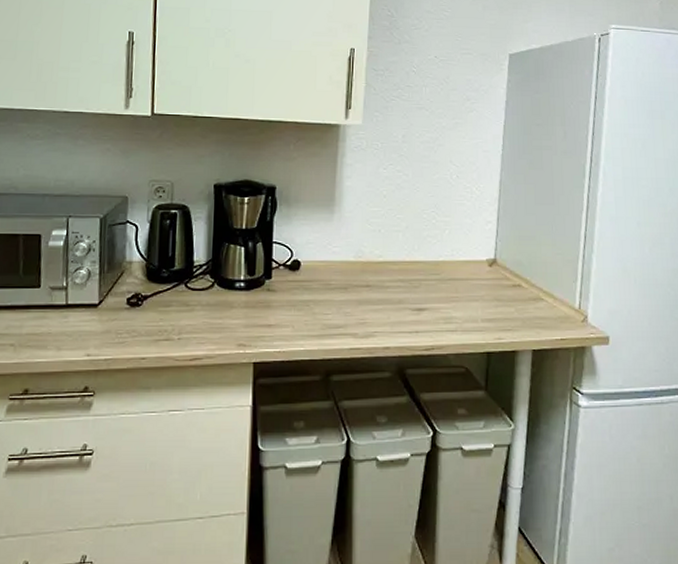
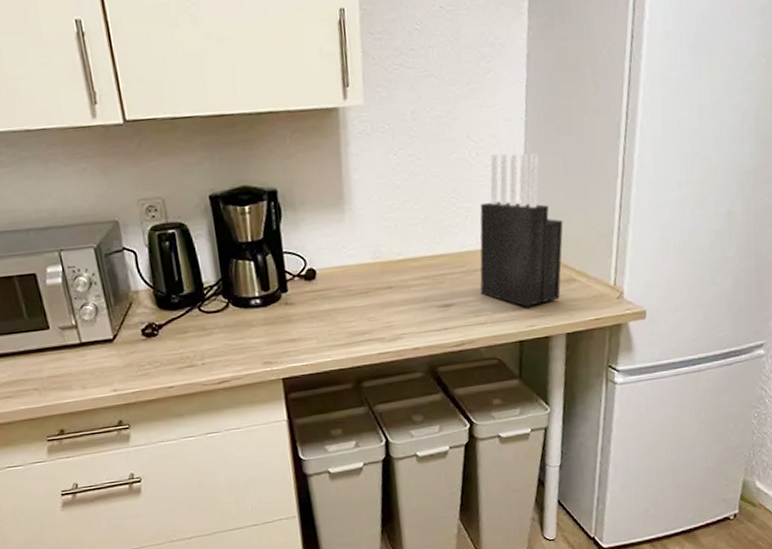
knife block: none [452,179,533,320] -> present [480,153,563,307]

